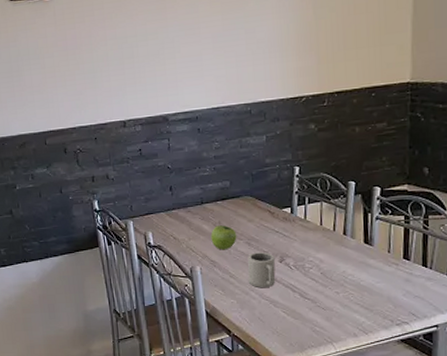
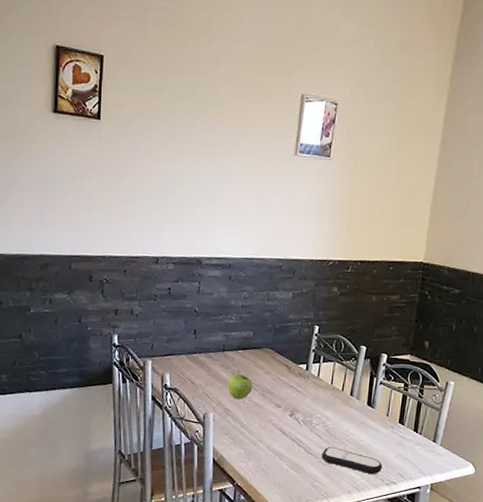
cup: present [247,252,276,288] -> none [258,404,286,441]
remote control: none [319,289,390,315] -> present [321,446,383,474]

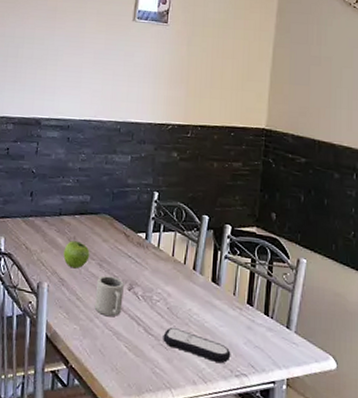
cup: none [258,404,286,441] -> present [94,275,124,317]

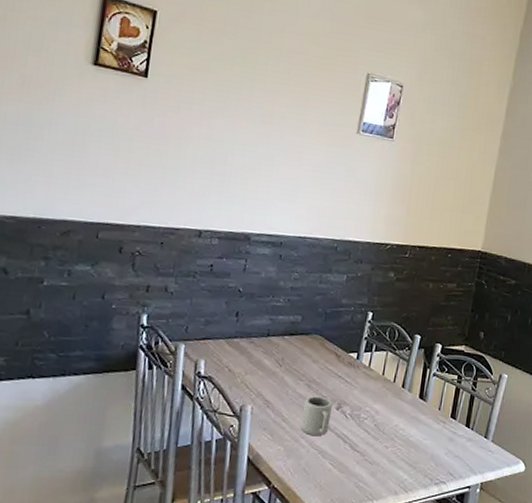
fruit: present [63,241,90,269] -> none [269,362,299,390]
remote control: present [163,327,231,363] -> none [368,442,433,473]

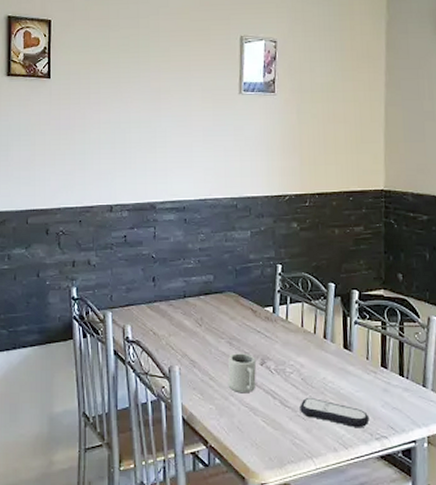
remote control: none [368,442,433,473] -> present [300,397,370,427]

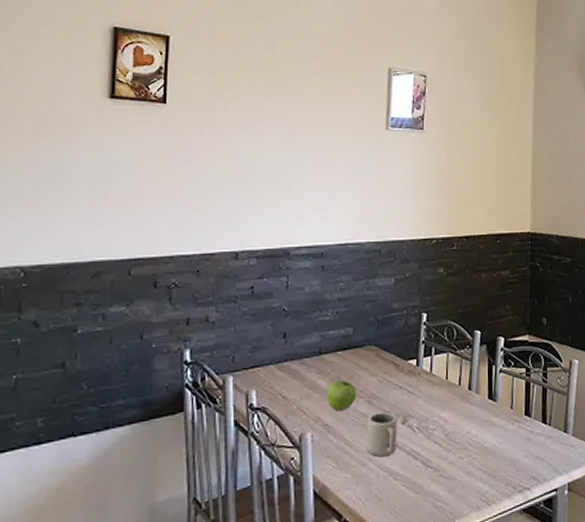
fruit: none [192,322,219,349] -> present [327,380,357,411]
remote control: present [300,397,370,427] -> none [442,454,513,482]

